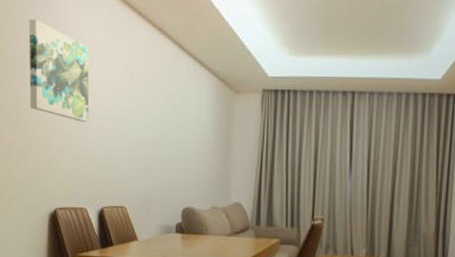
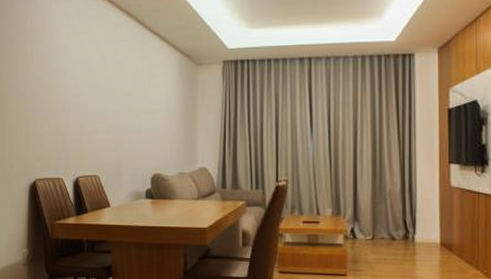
wall art: present [28,19,88,122] -> none [12,12,65,99]

